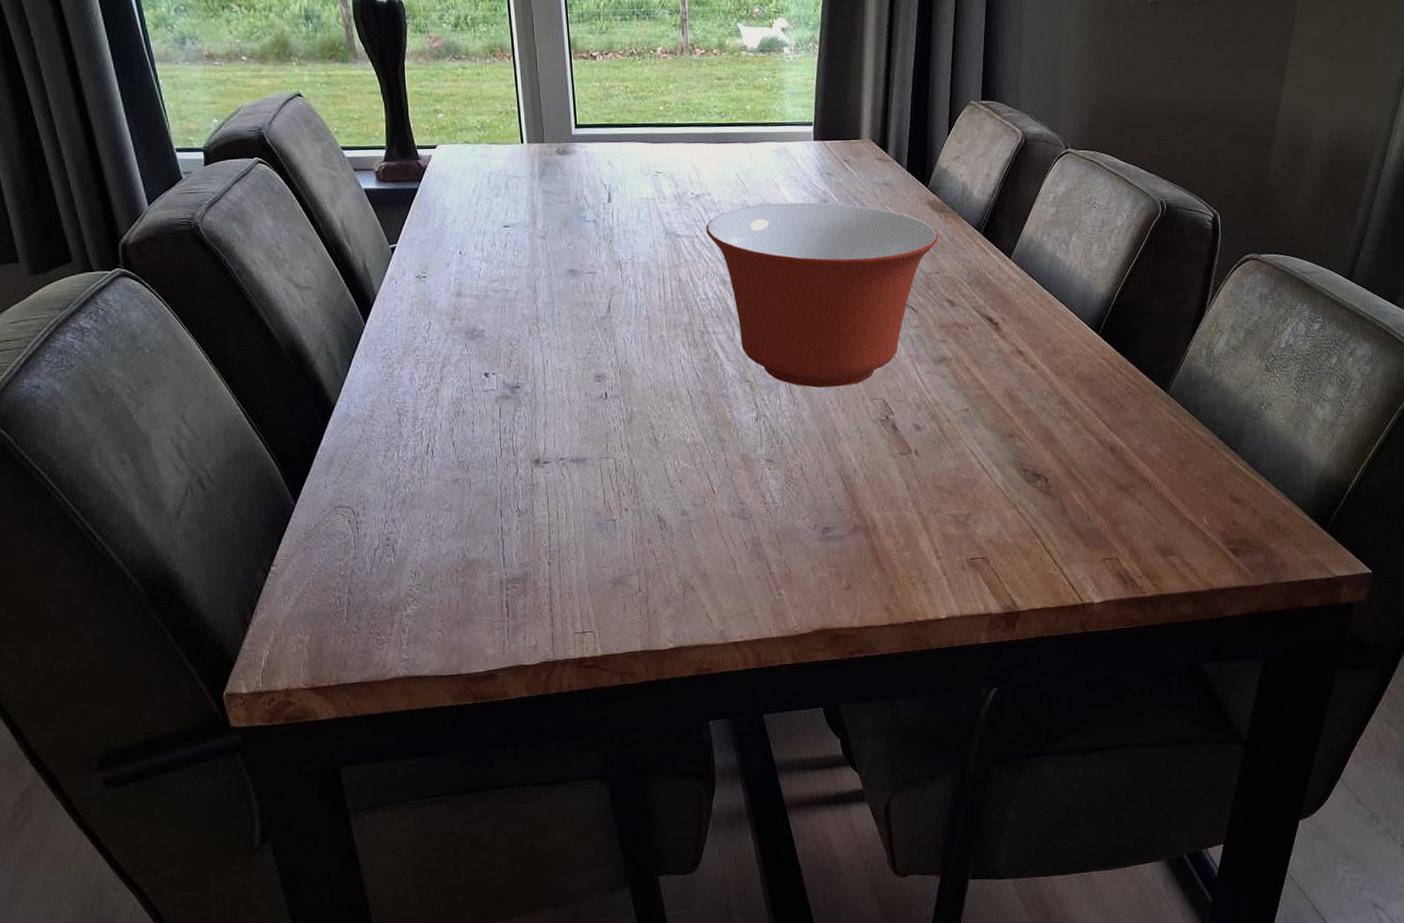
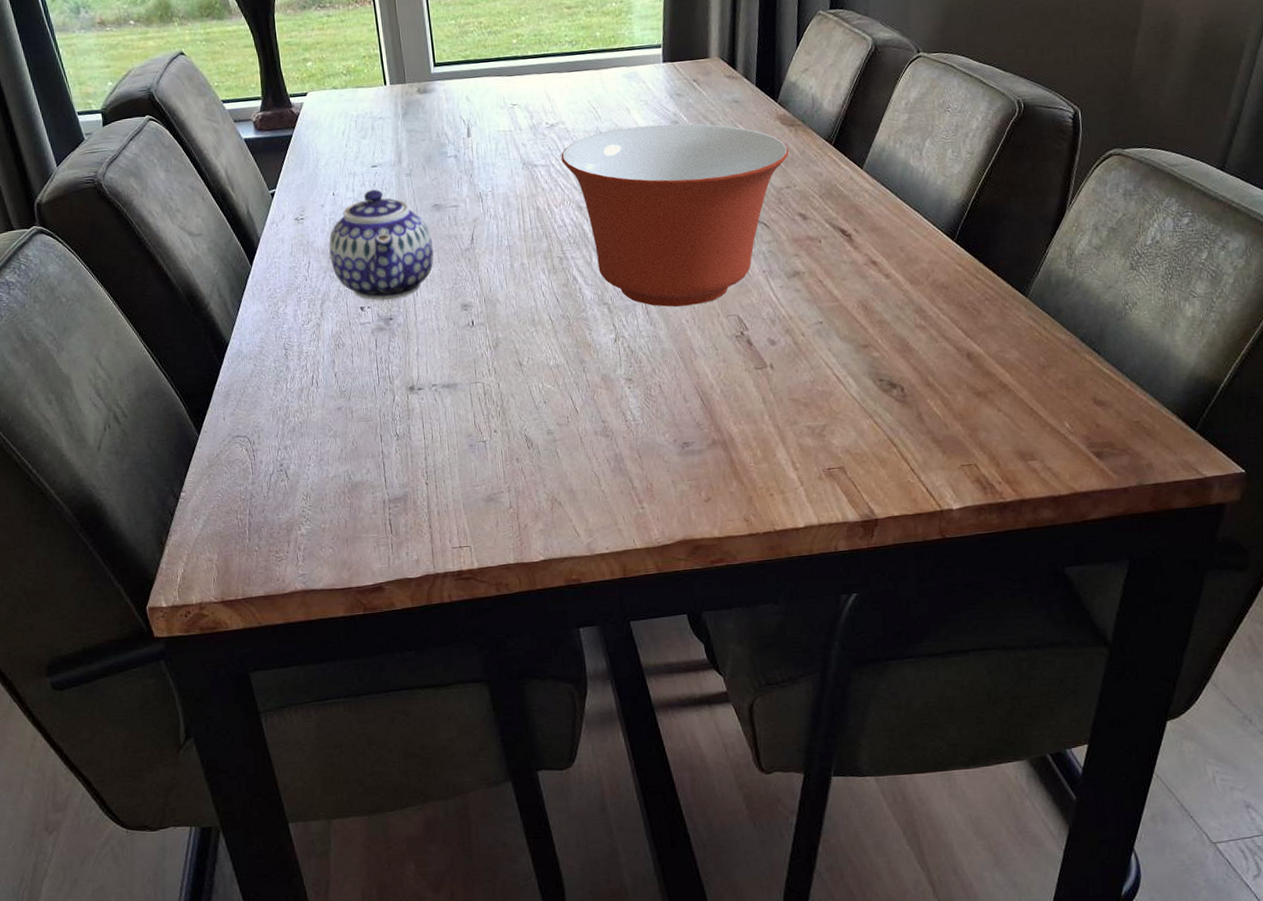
teapot: none [453,250,567,367] -> present [329,189,434,301]

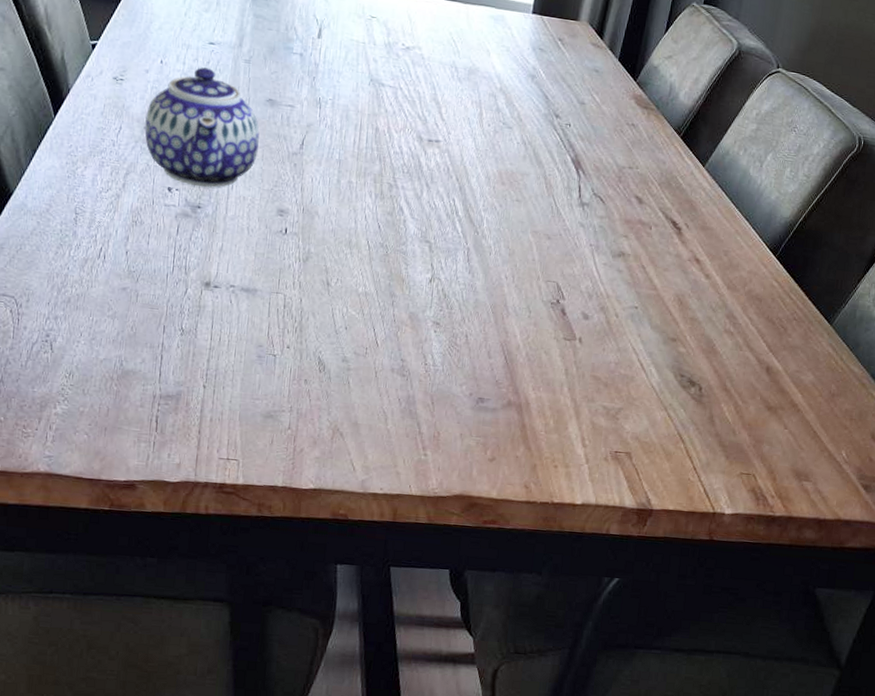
mixing bowl: present [561,123,789,307] -> none [410,68,638,263]

